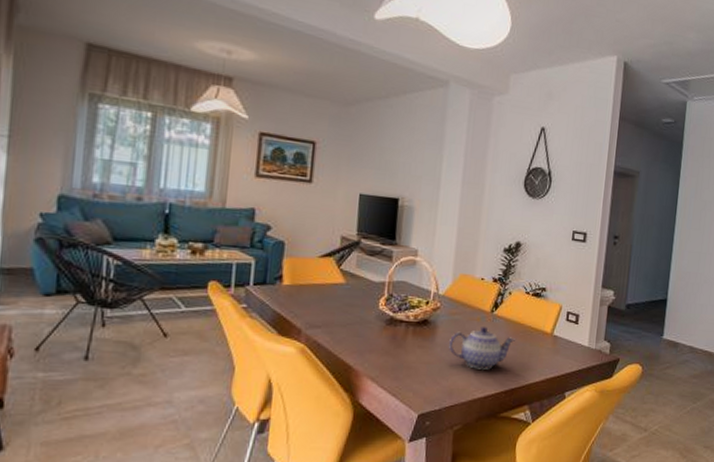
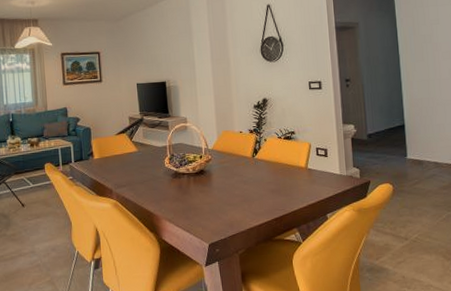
teapot: present [448,326,515,370] -> none [222,168,276,204]

